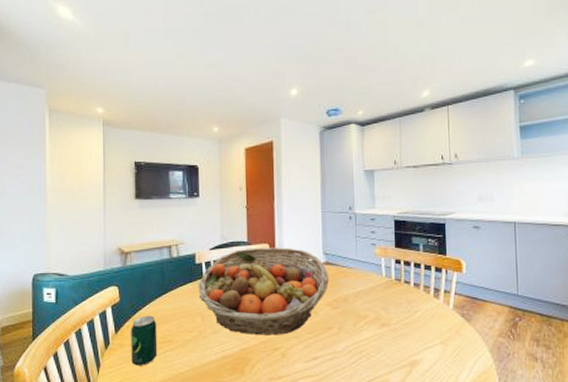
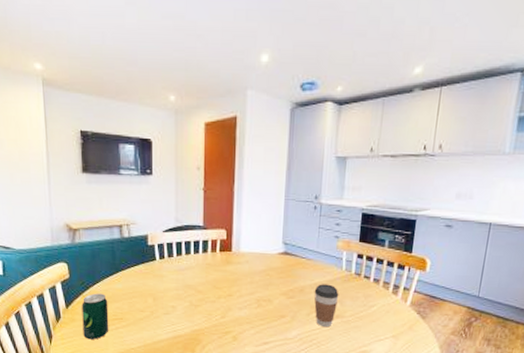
fruit basket: present [198,247,330,335] -> none [150,232,287,320]
coffee cup: none [358,292,383,337] -> present [314,284,339,328]

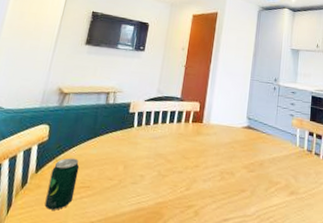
coffee cup: present [314,284,339,328] -> none [272,158,294,205]

